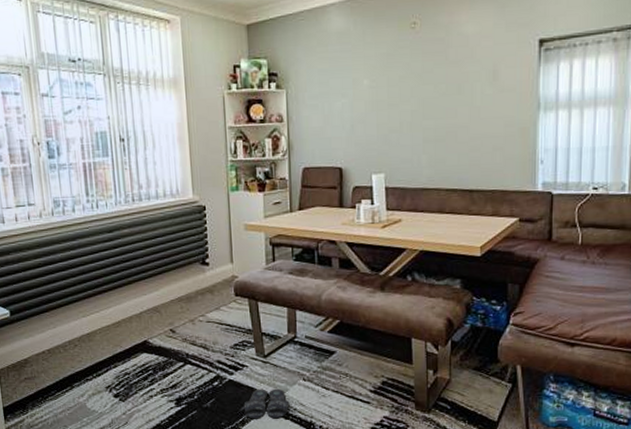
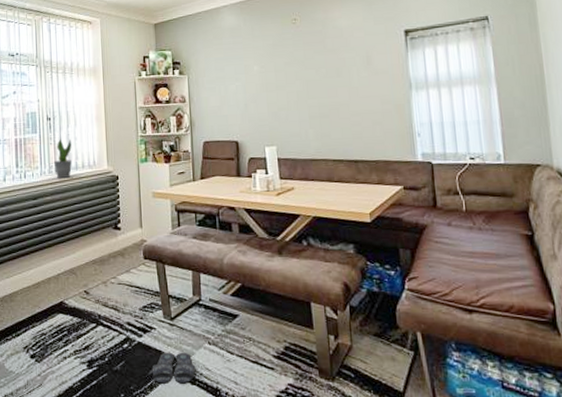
potted plant: none [130,164,152,208] -> present [53,139,72,178]

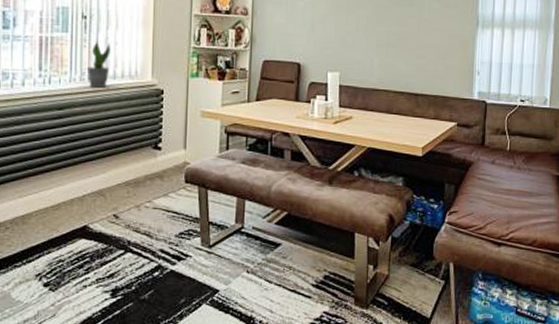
slippers: present [152,352,196,384] -> none [183,280,231,313]

